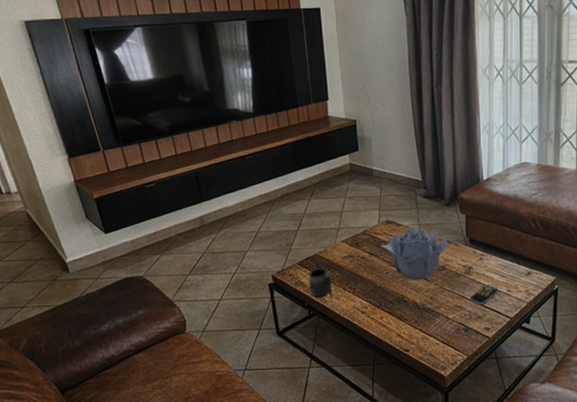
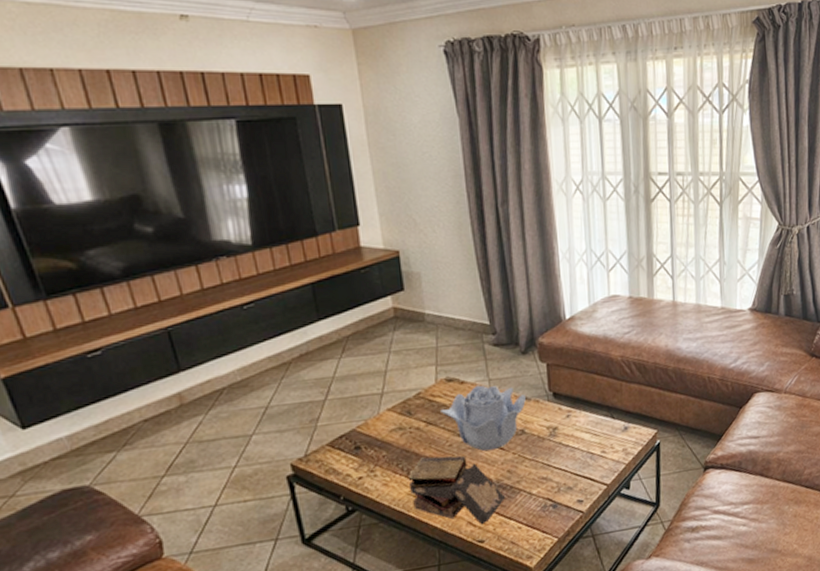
mug: present [308,268,333,299] -> none [343,447,379,488]
book: none [355,280,428,338] -> present [409,455,506,525]
remote control: present [470,285,498,305] -> none [557,447,590,473]

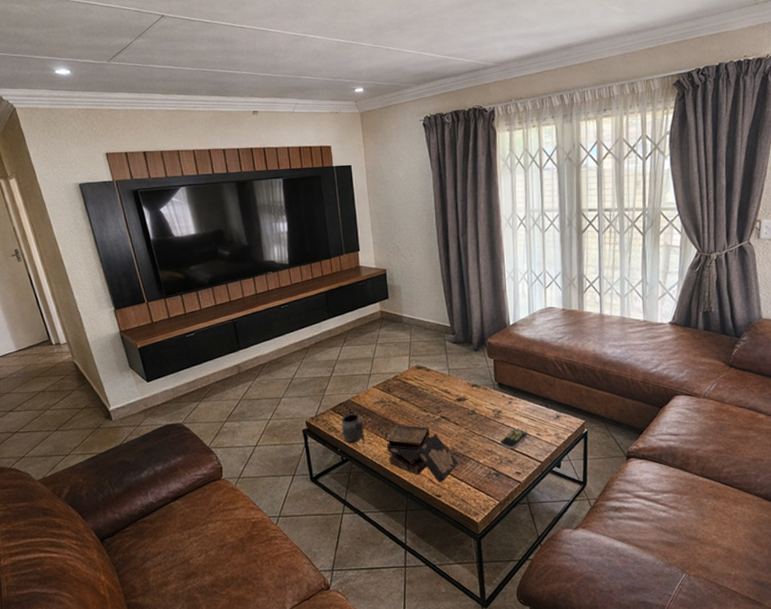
mug: none [343,447,379,488] -> present [341,413,365,444]
decorative bowl: present [441,385,526,452] -> none [412,373,476,425]
remote control: none [557,447,590,473] -> present [500,429,527,449]

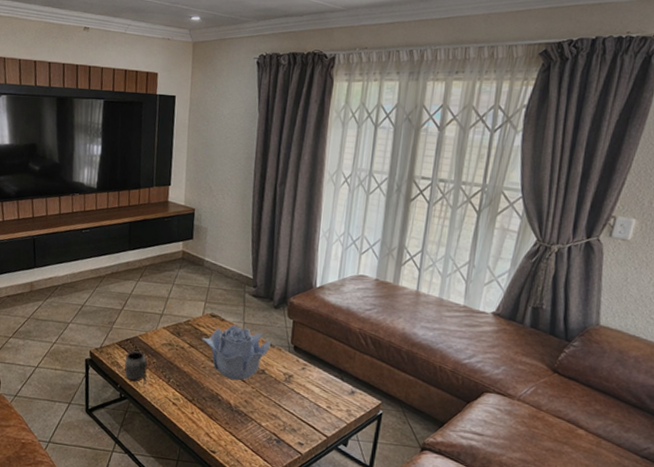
book: present [387,425,459,483] -> none [167,371,240,439]
decorative bowl: none [412,373,476,425] -> present [202,325,271,381]
remote control: present [500,429,527,449] -> none [286,397,317,418]

